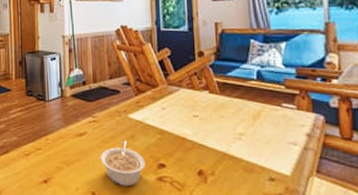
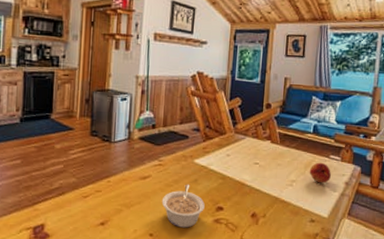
fruit: none [259,112,287,136] -> present [309,162,331,184]

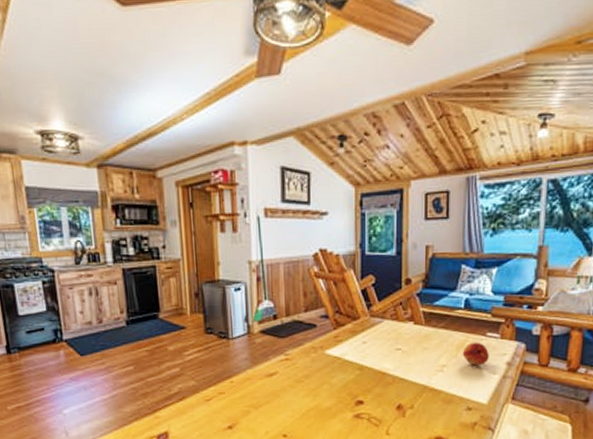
legume: present [161,184,205,228] -> none [292,378,342,426]

